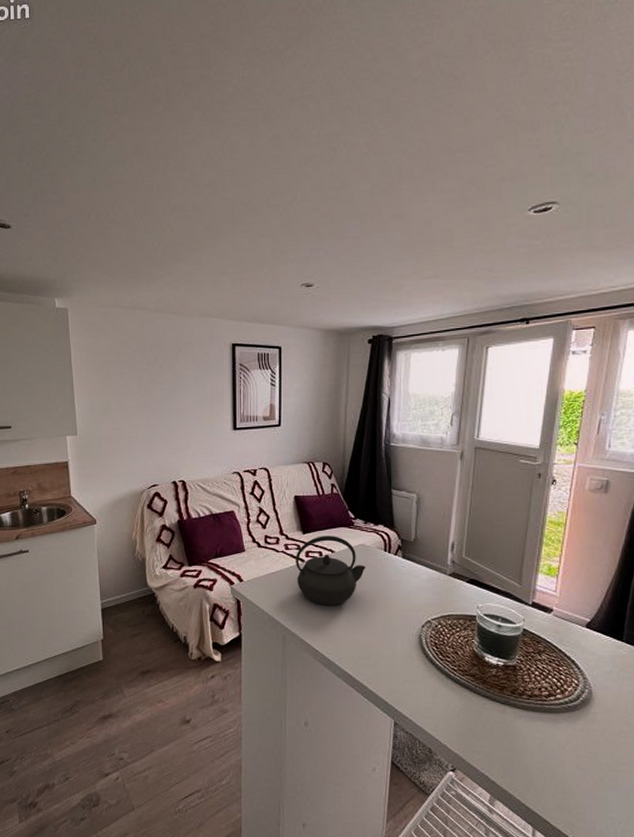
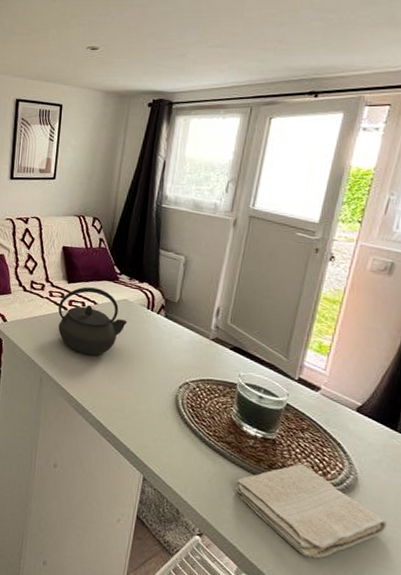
washcloth: none [481,686,620,774] -> present [233,463,387,559]

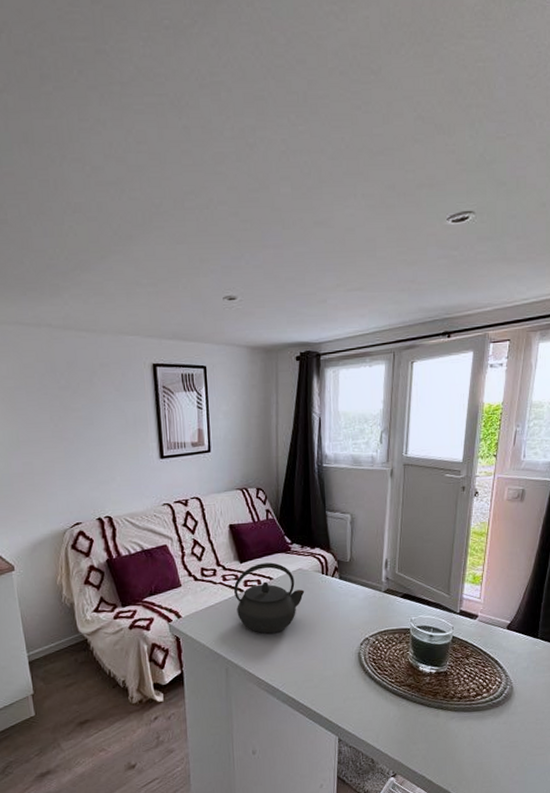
washcloth: present [233,463,387,559] -> none [417,687,537,766]

